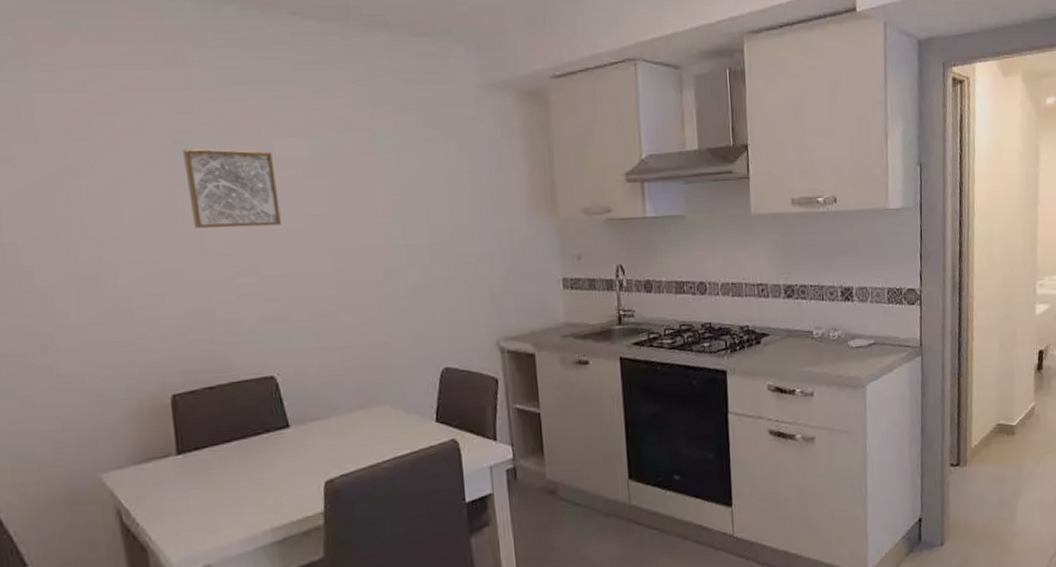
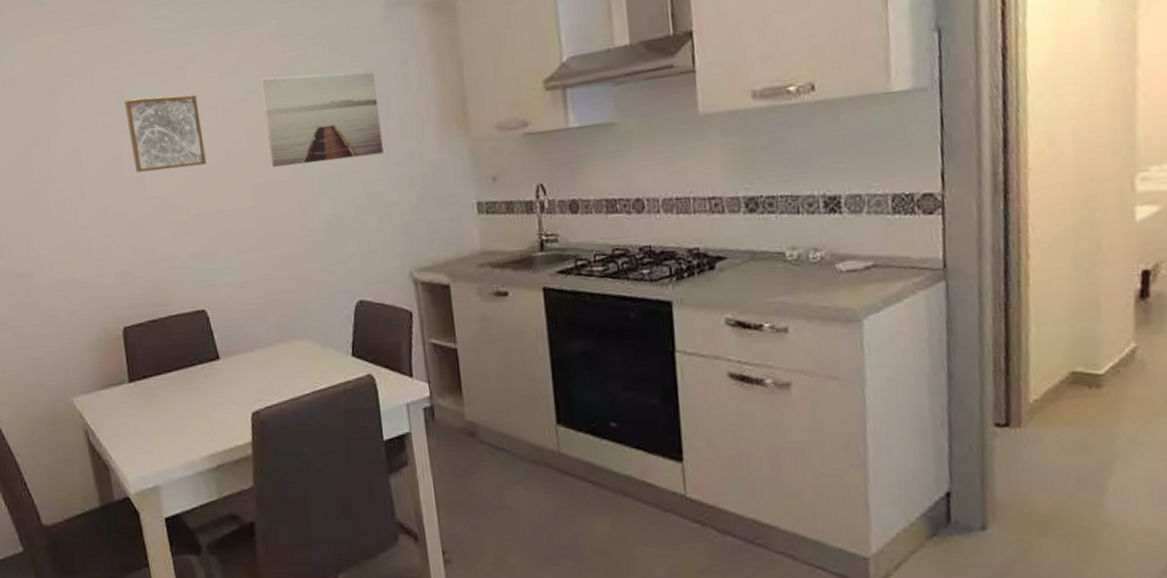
wall art: none [345,143,474,233] -> present [260,71,383,167]

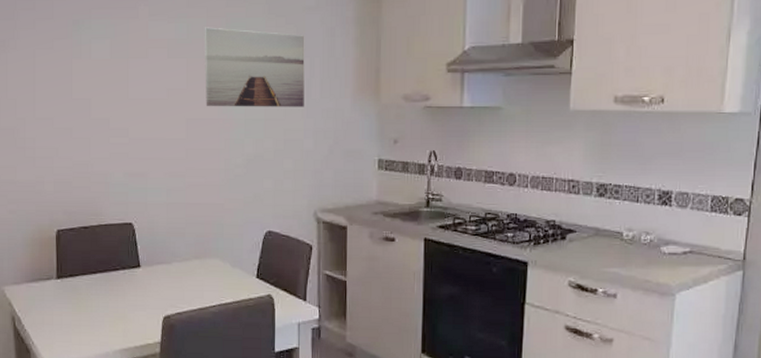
wall art: present [124,94,206,172] -> none [79,28,148,96]

